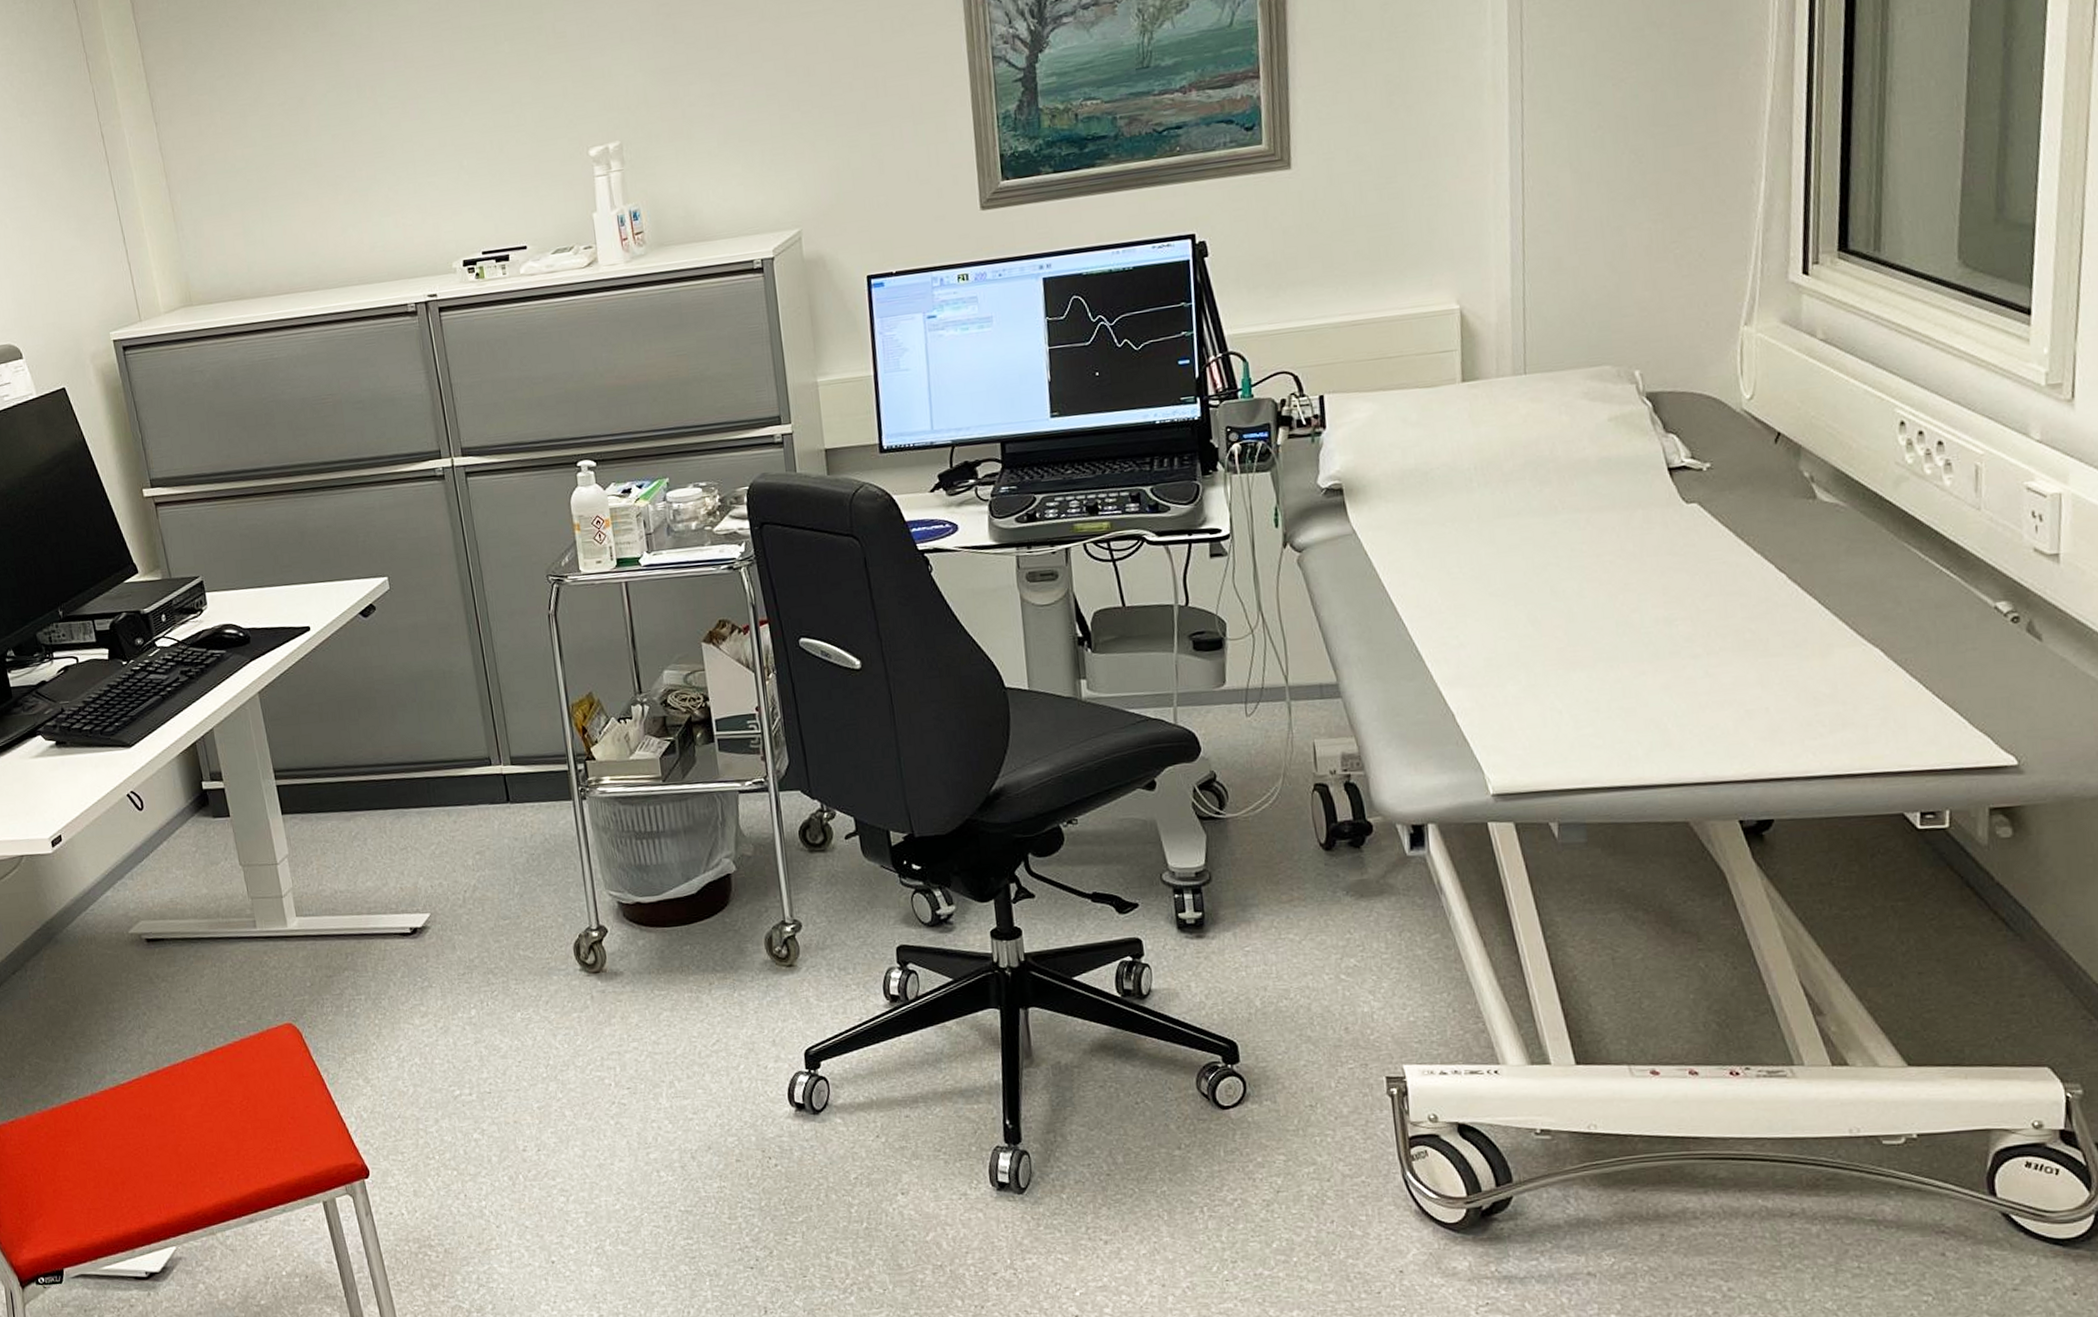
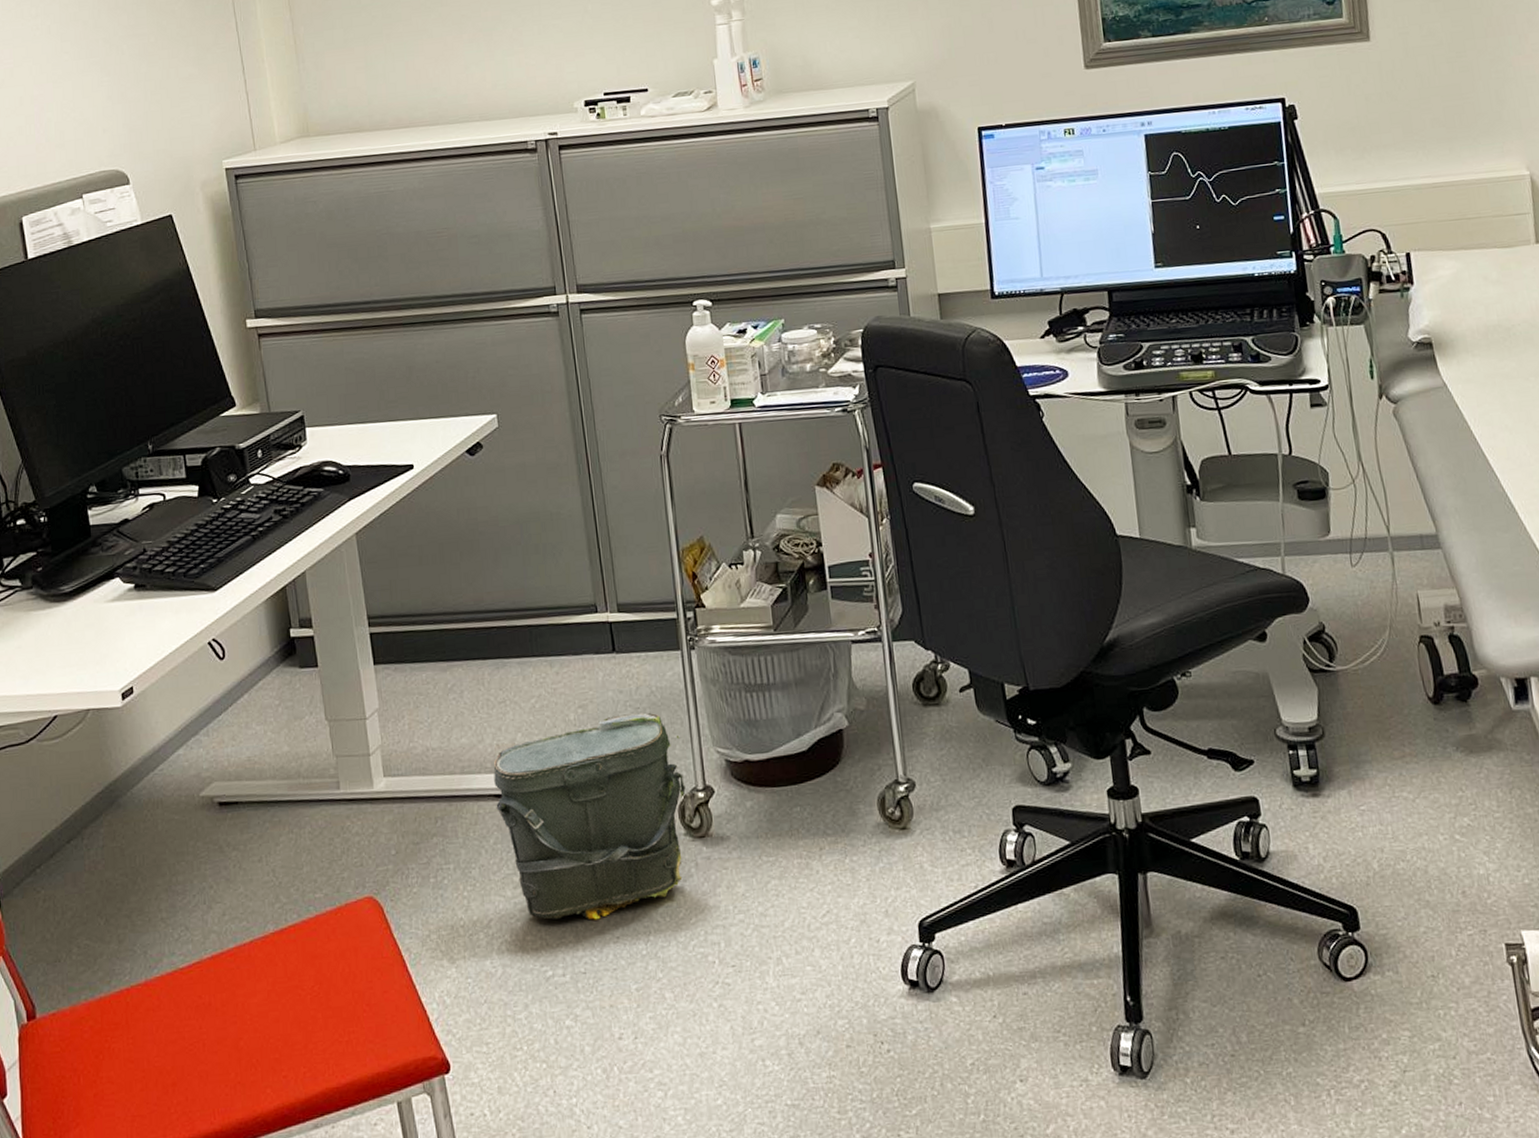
bag: none [397,857,580,1046] -> present [493,712,686,920]

